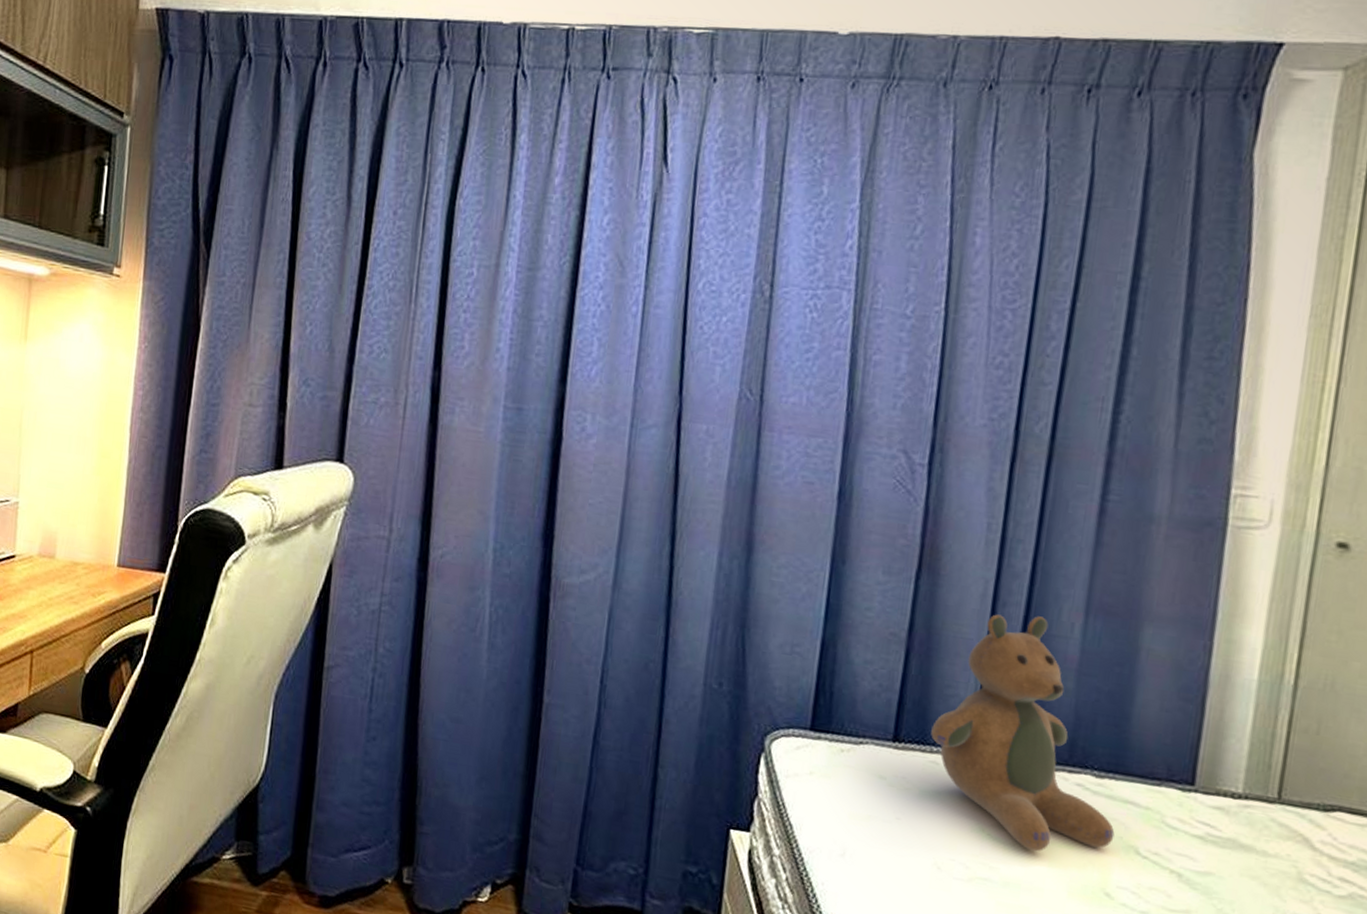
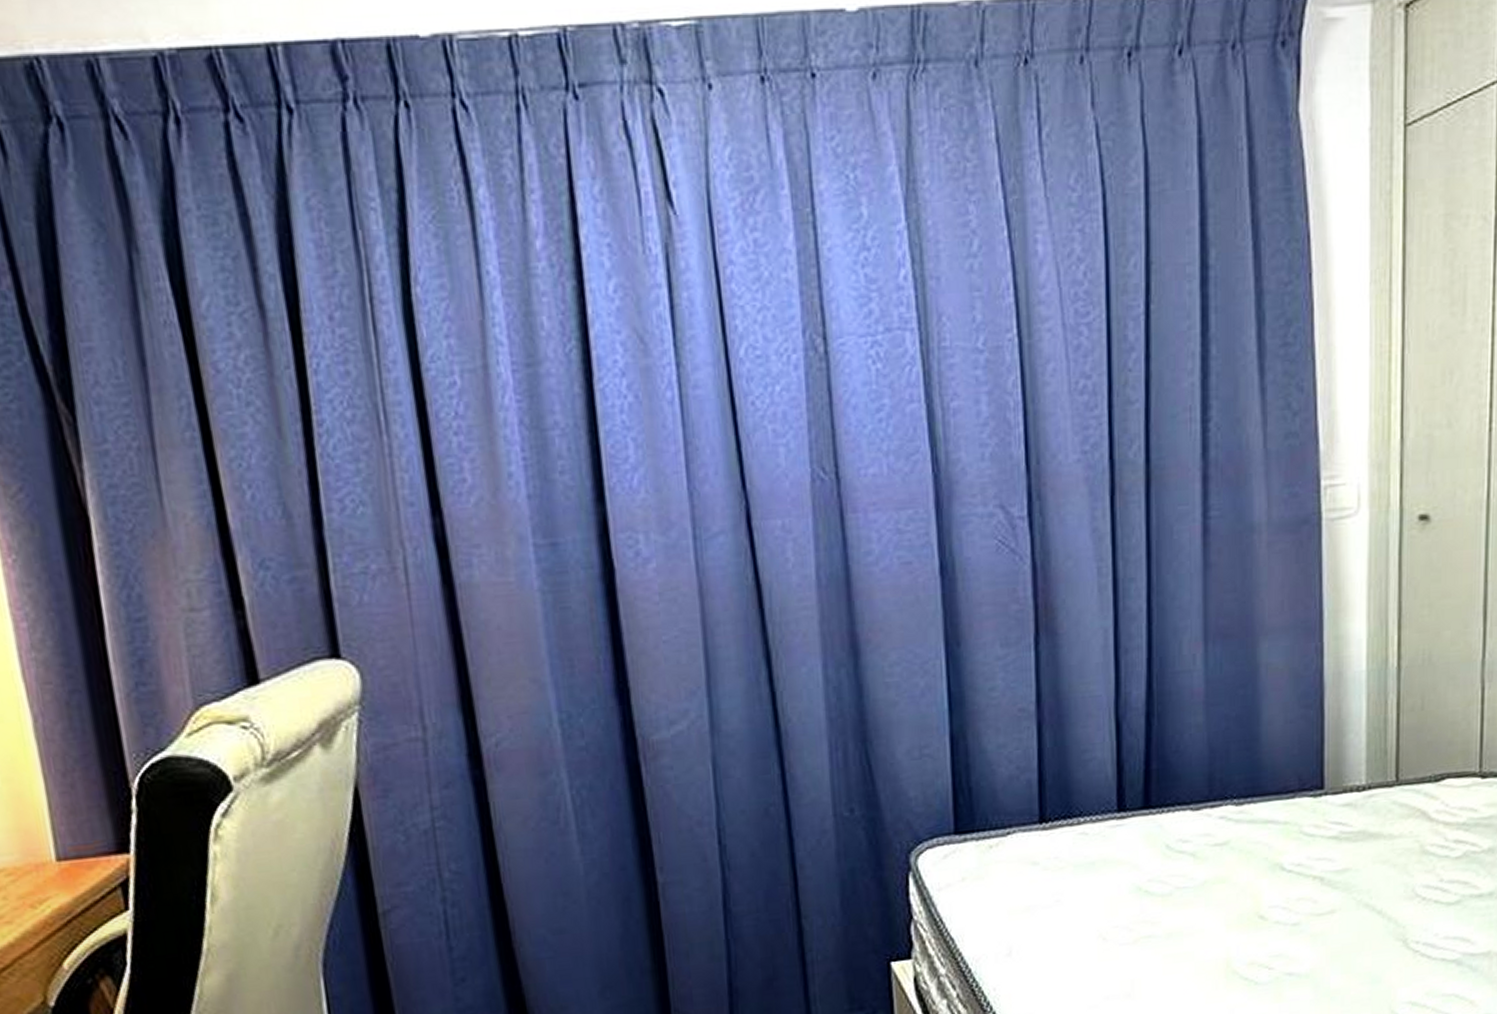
teddy bear: present [931,614,1115,852] -> none [1075,655,1260,896]

